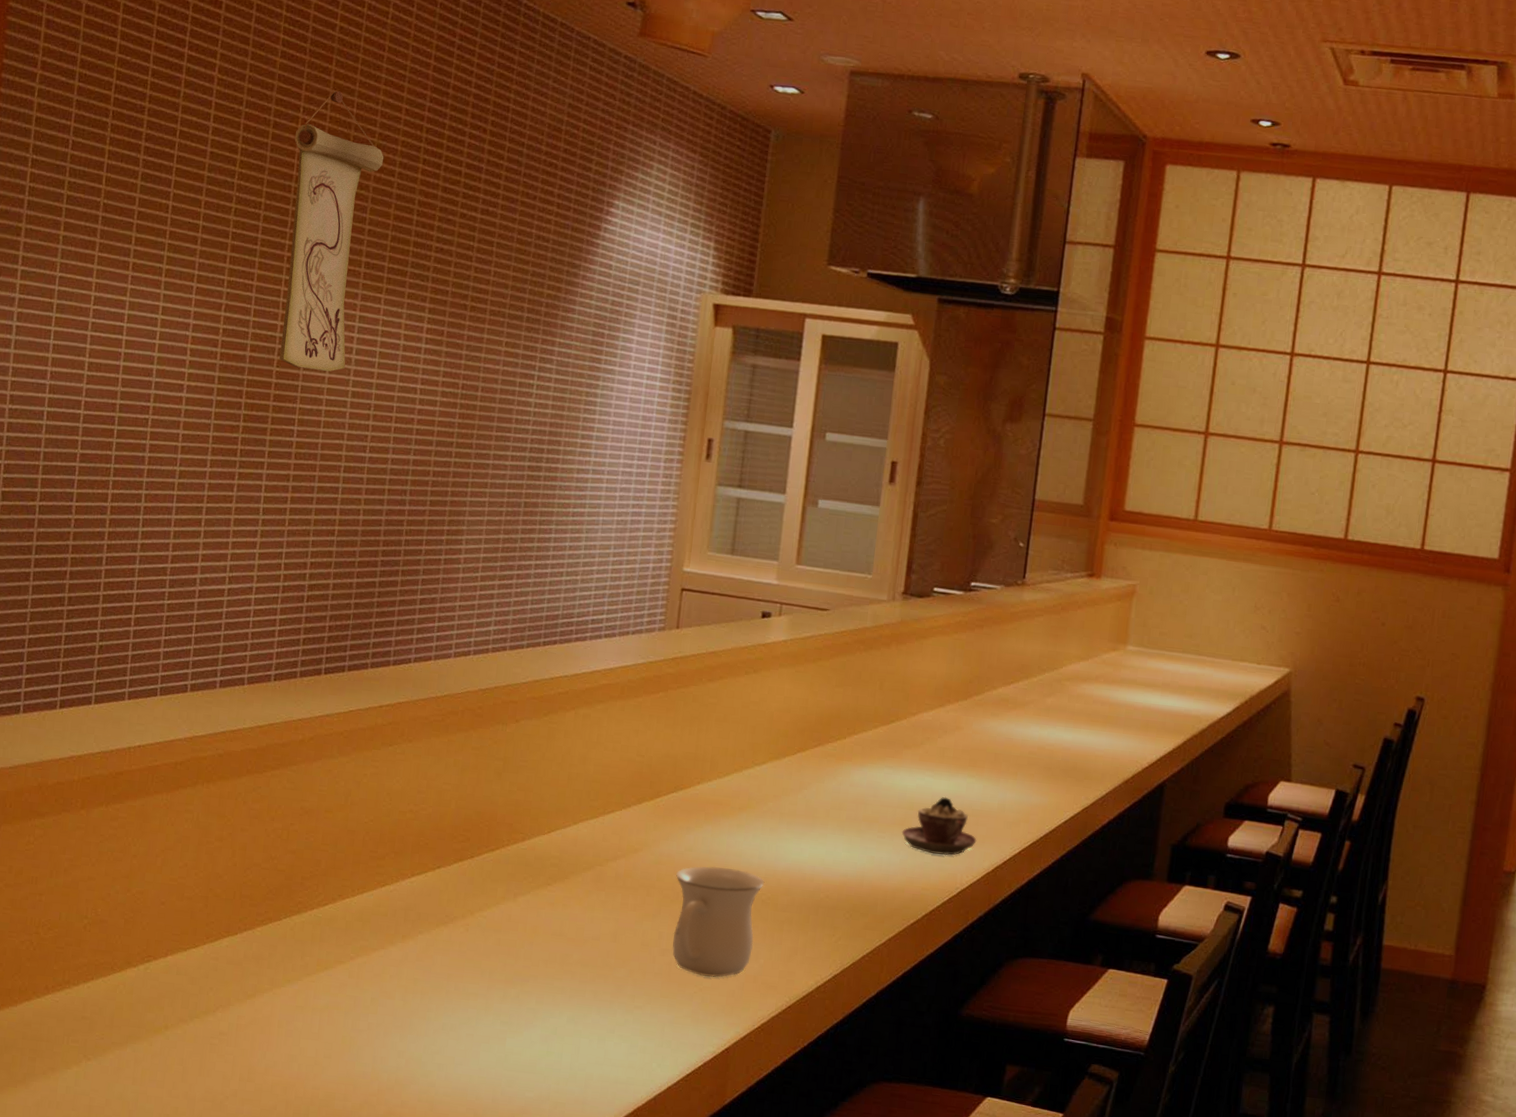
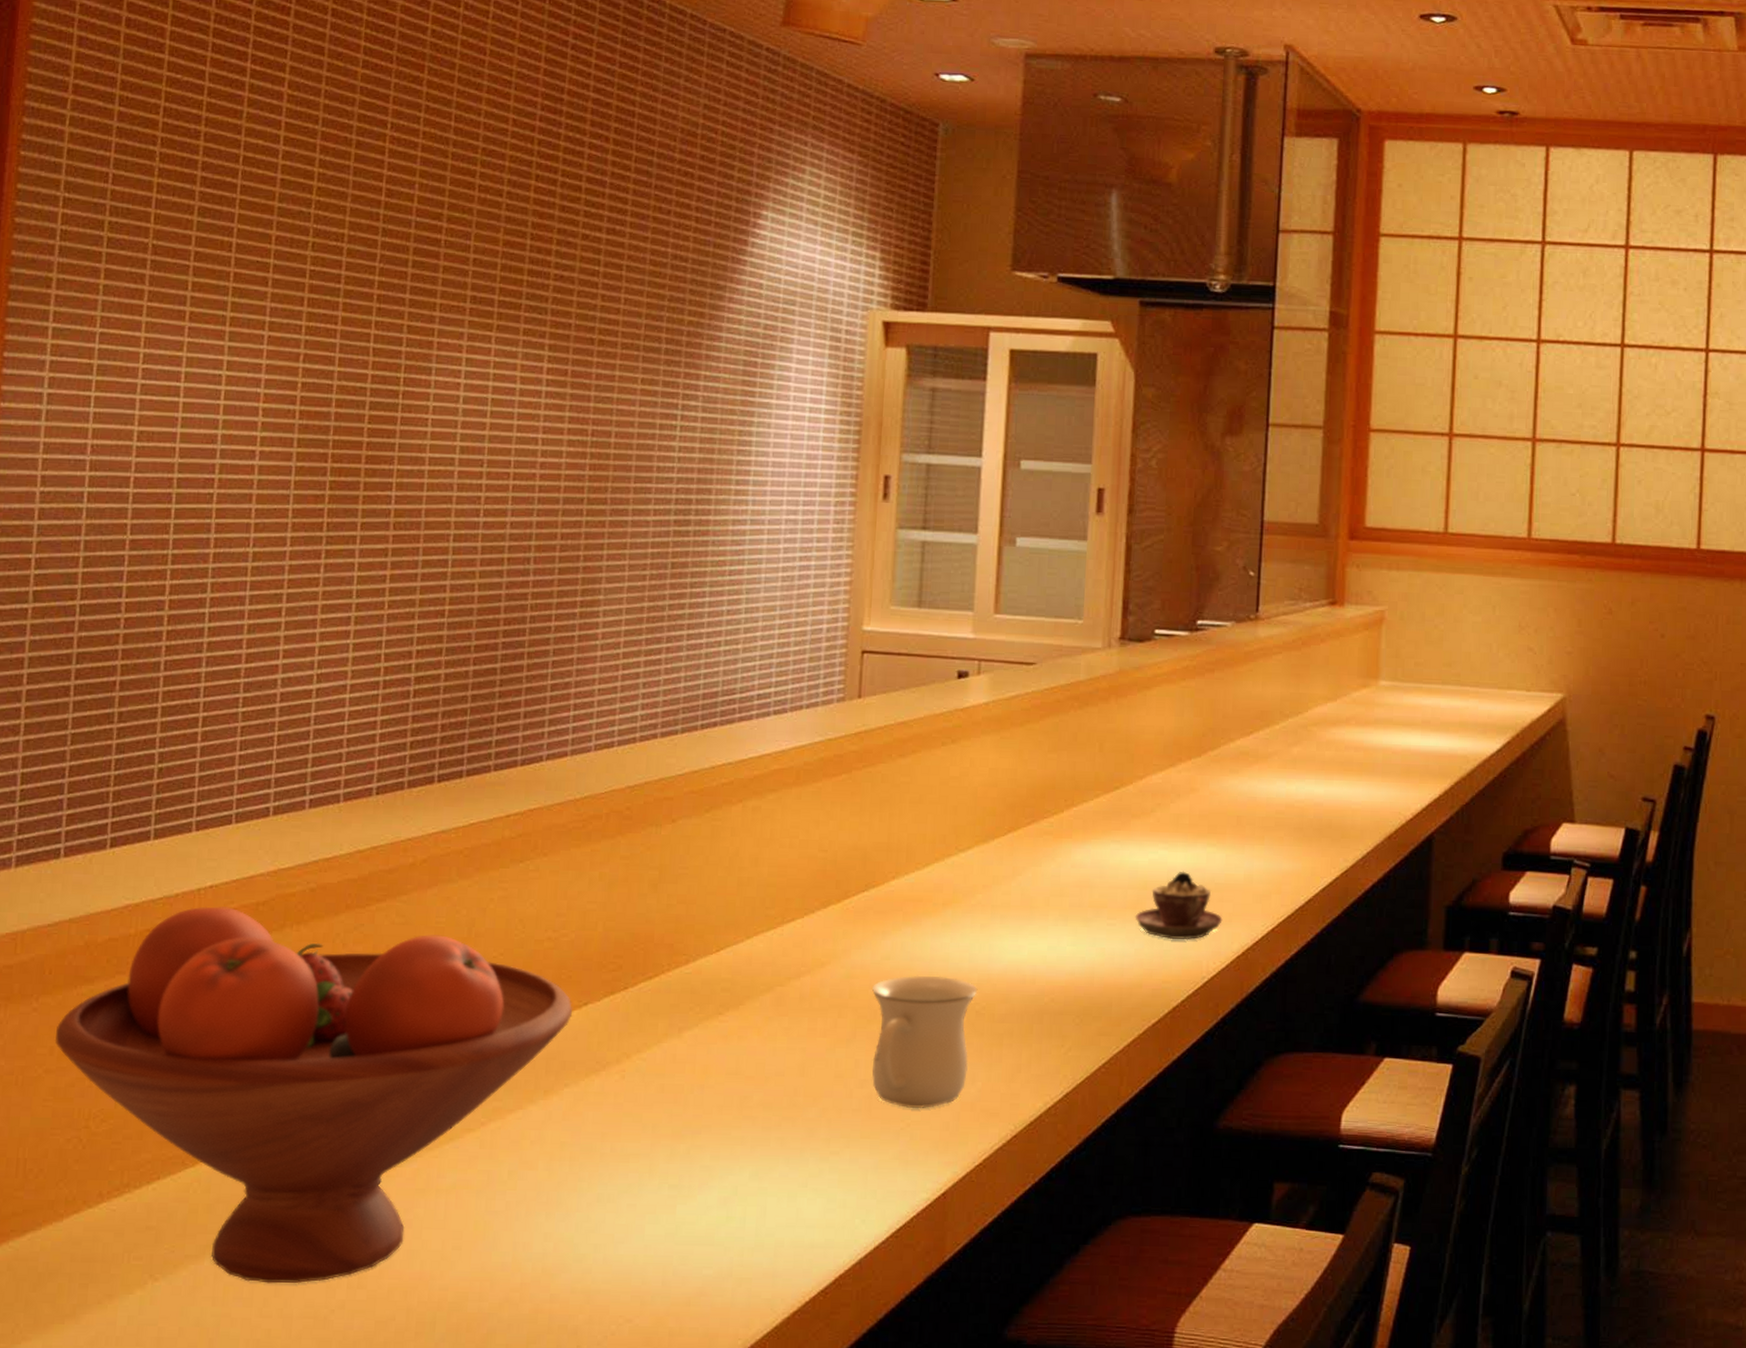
fruit bowl: none [13,762,429,1074] -> present [54,906,573,1284]
wall scroll: present [279,90,384,372] -> none [371,102,489,426]

